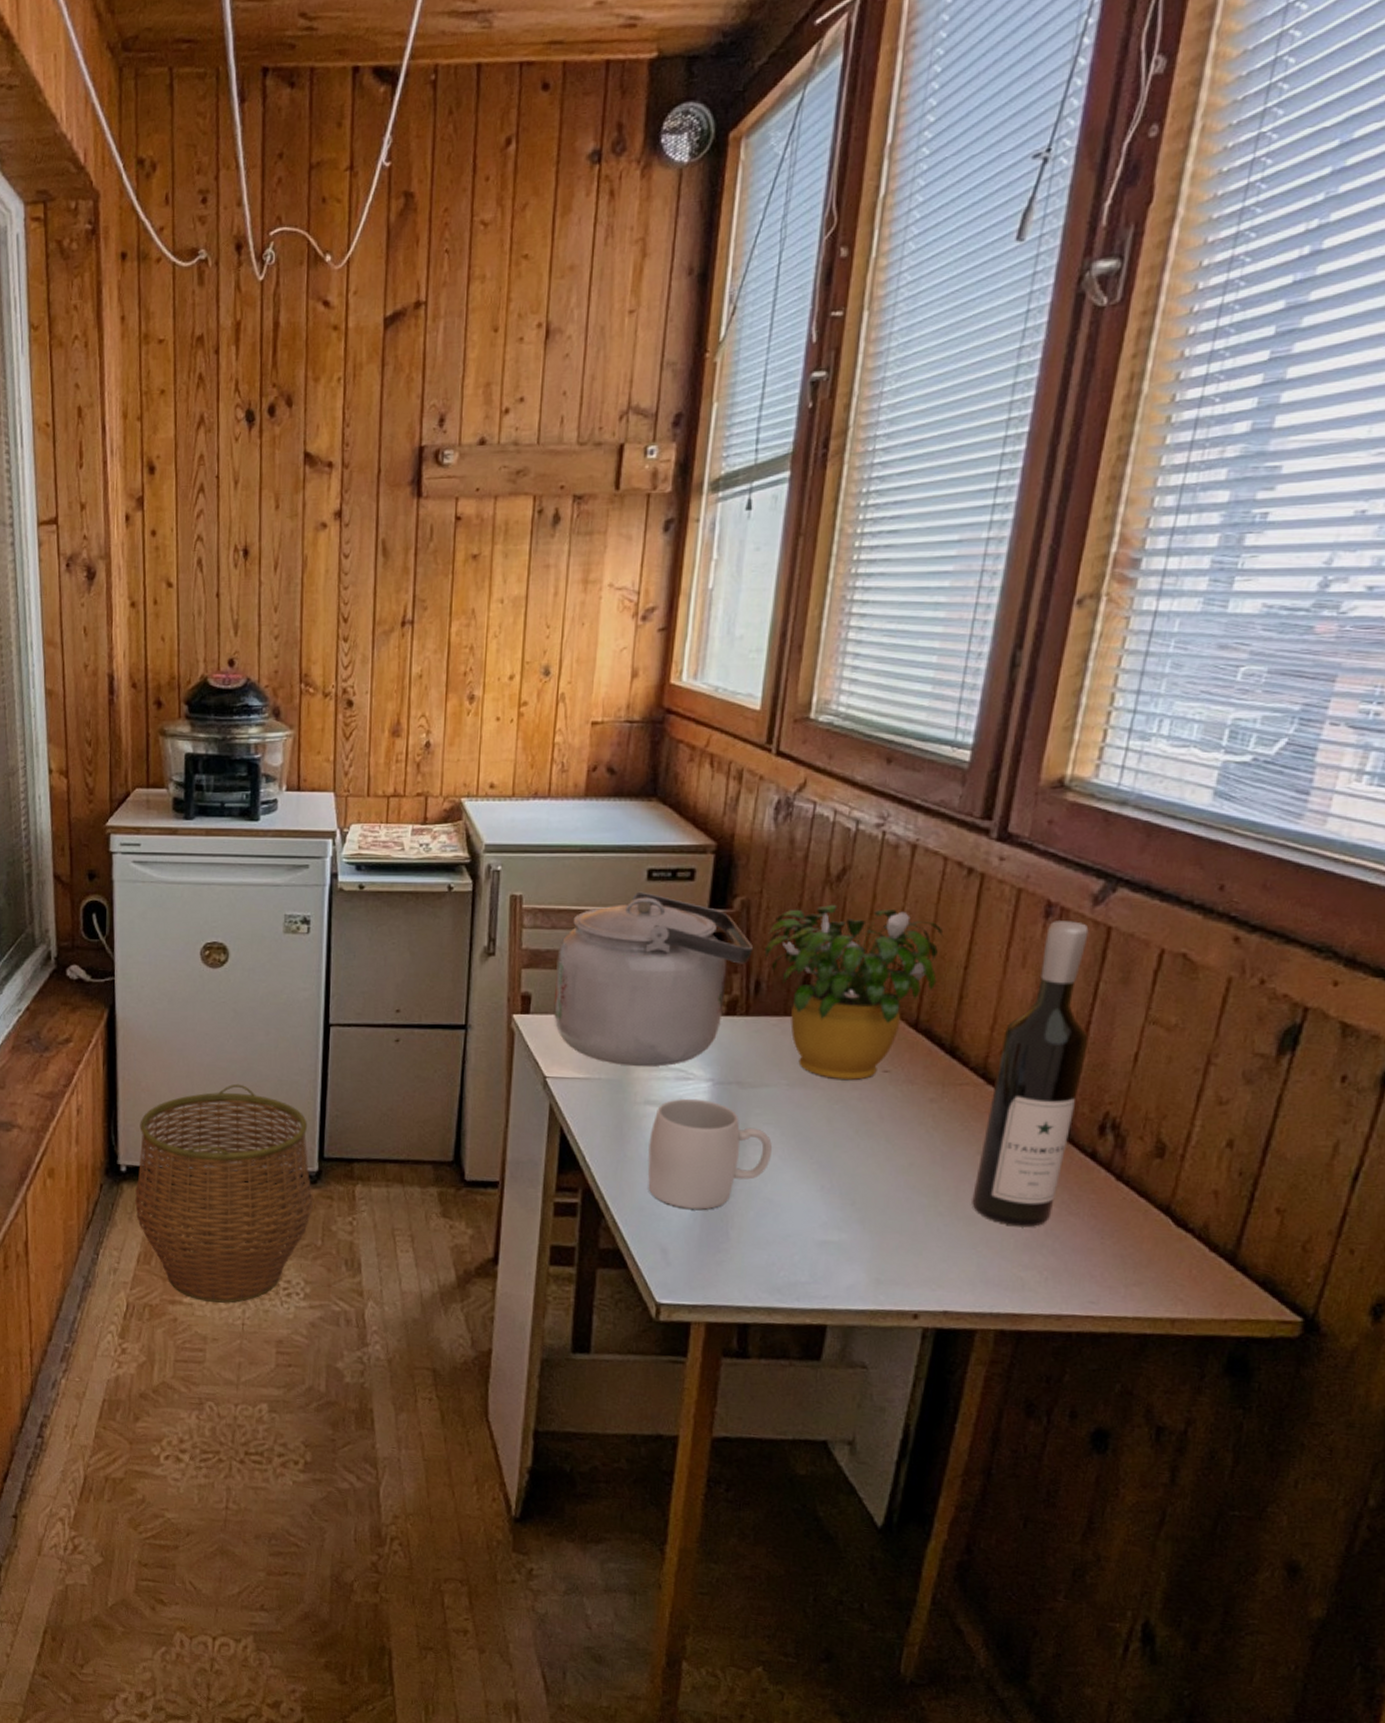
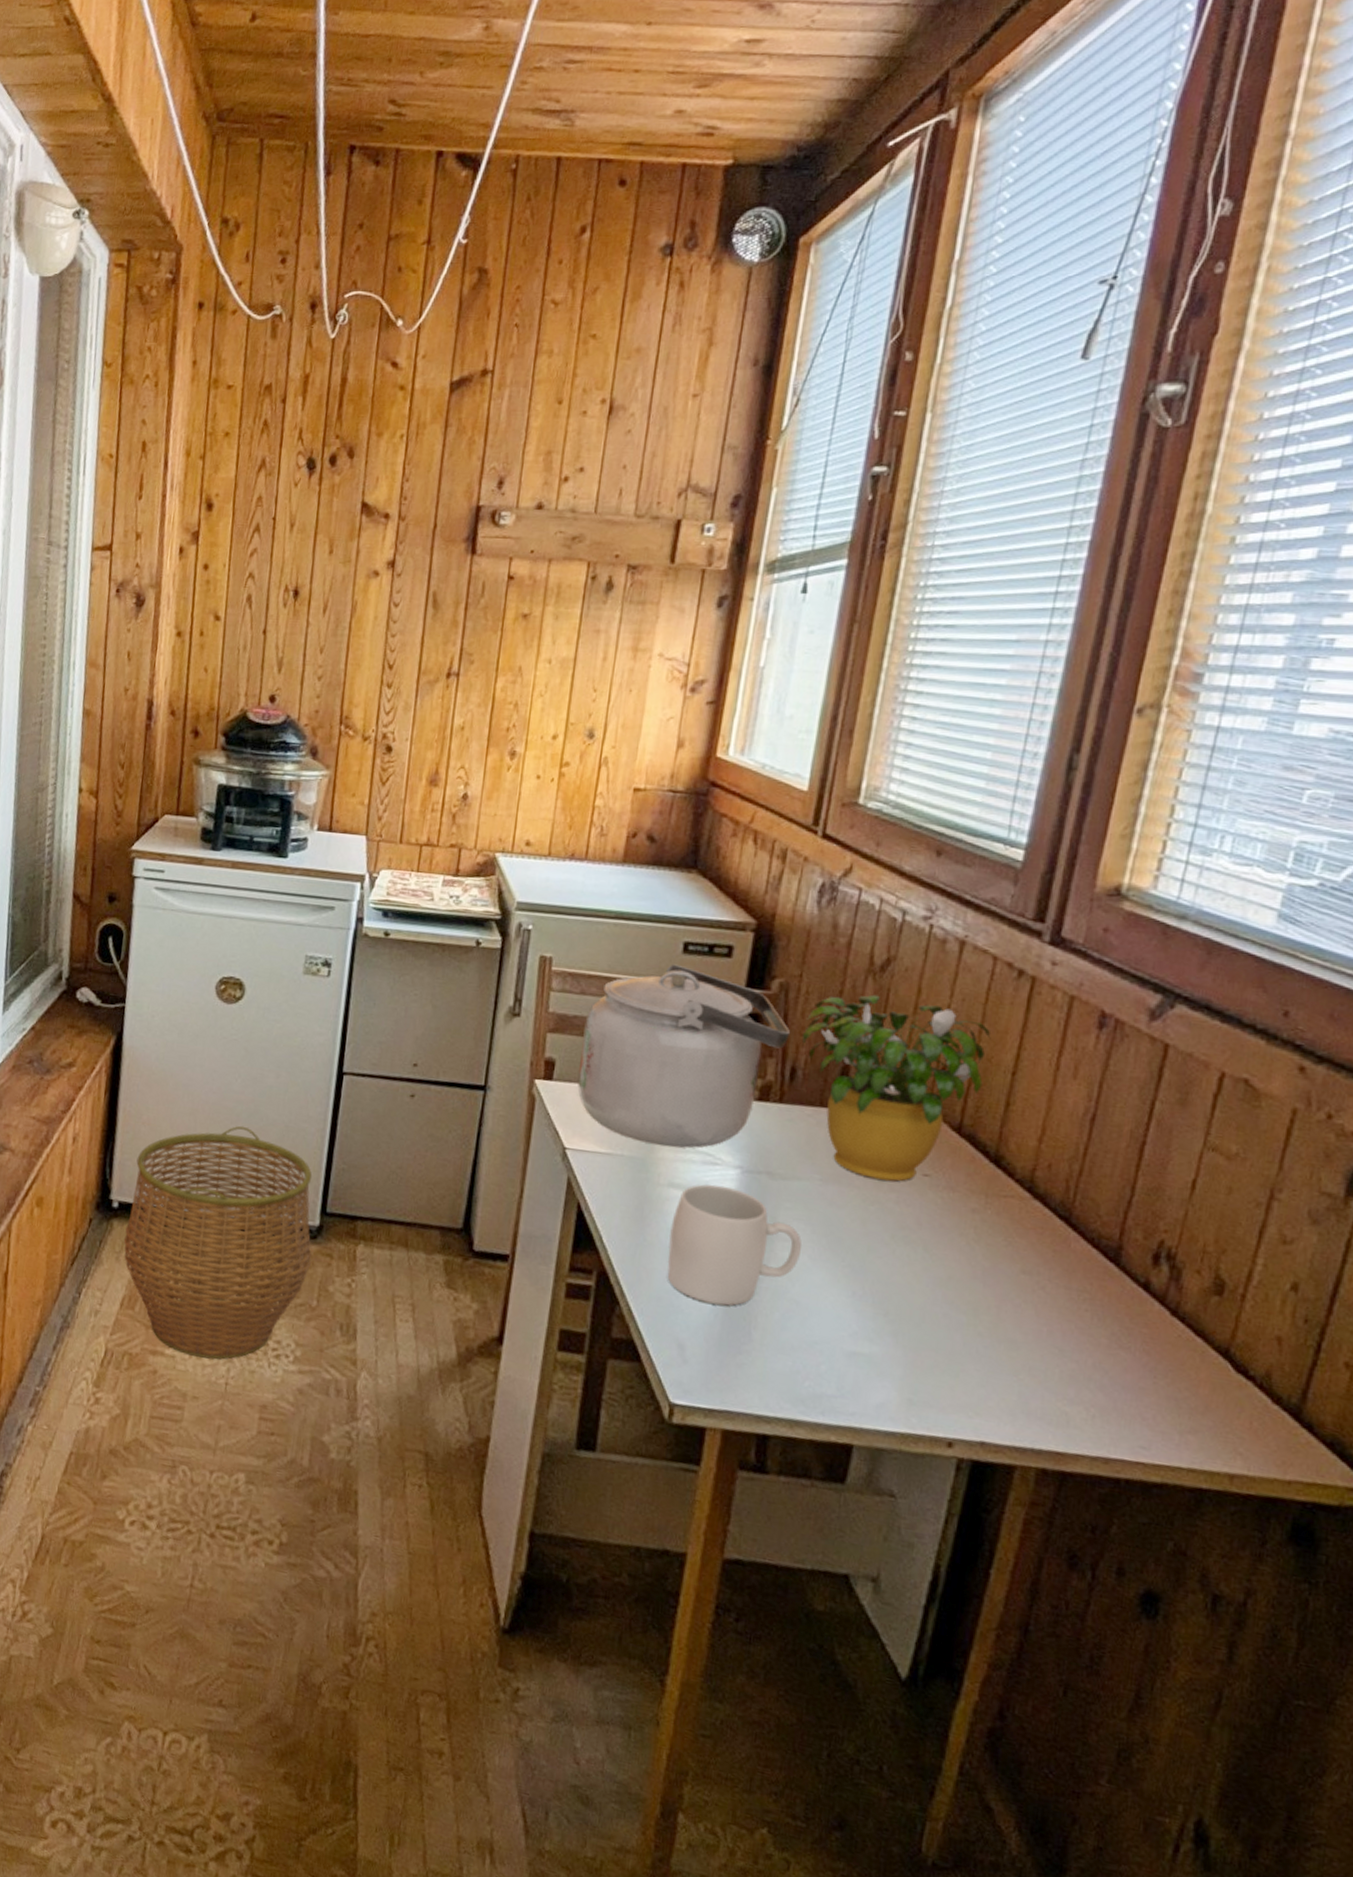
bottle: present [972,921,1089,1227] -> none [1014,1032,1145,1358]

